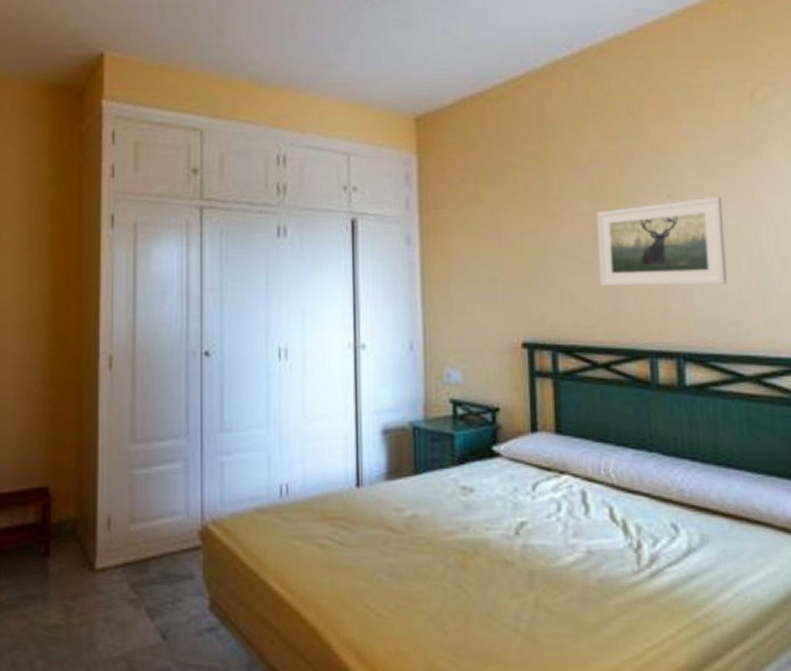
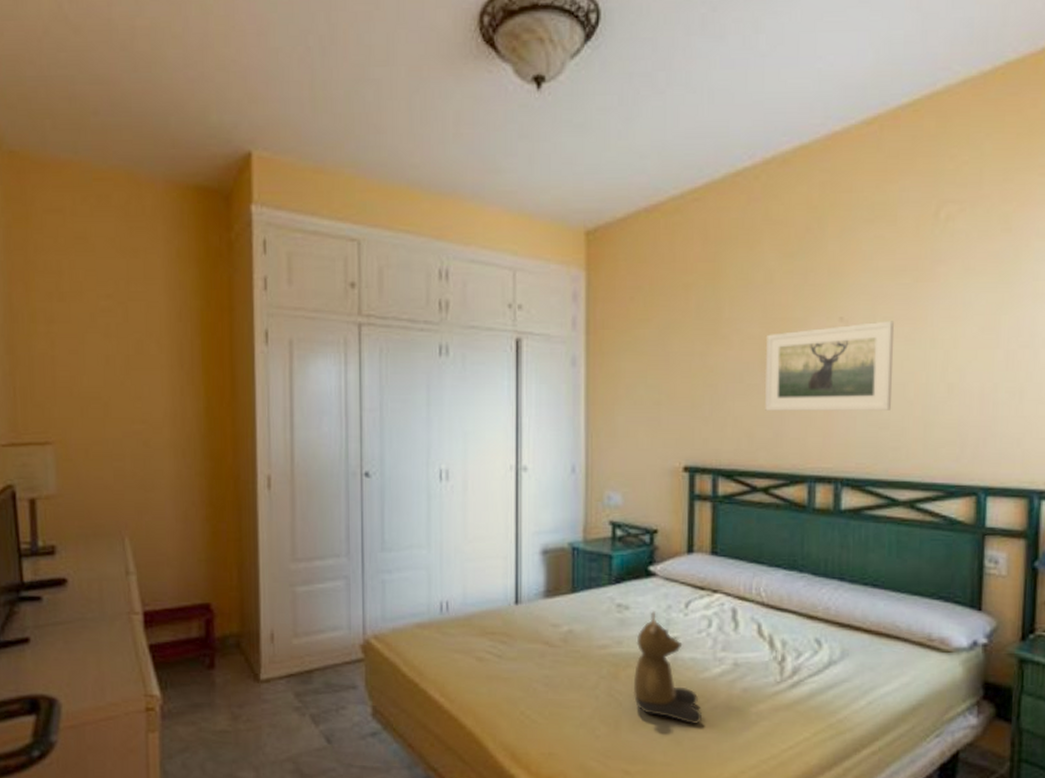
bear: none [482,494,558,620] -> present [633,611,703,725]

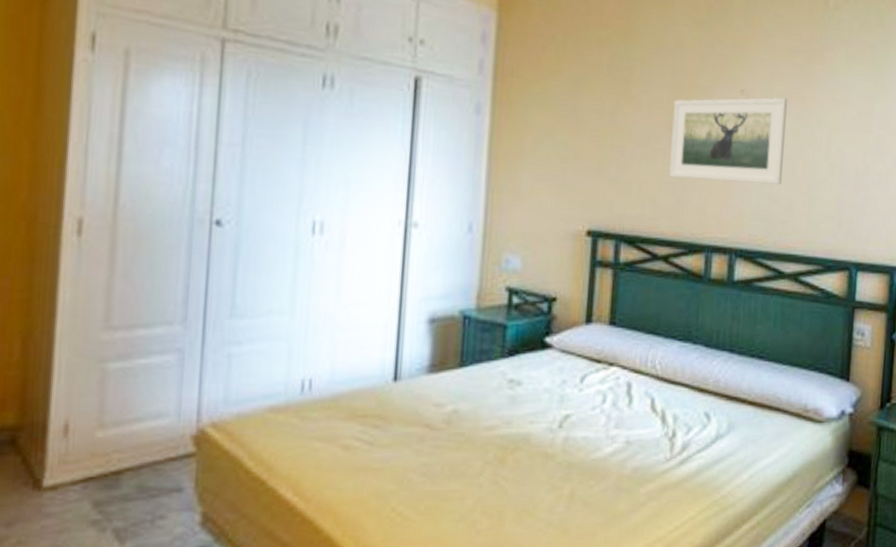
bear: present [633,611,703,725] -> none [520,387,592,511]

